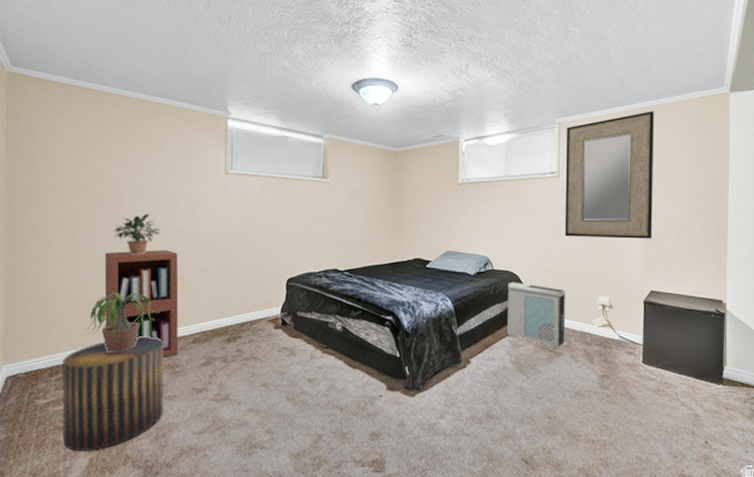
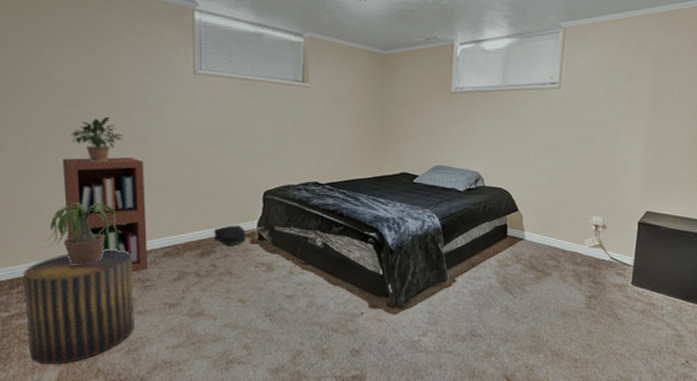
backpack: none [240,311,270,331] -> present [214,225,246,245]
air purifier: present [507,282,566,349] -> none [496,199,559,269]
home mirror: present [564,111,655,239] -> none [562,17,669,157]

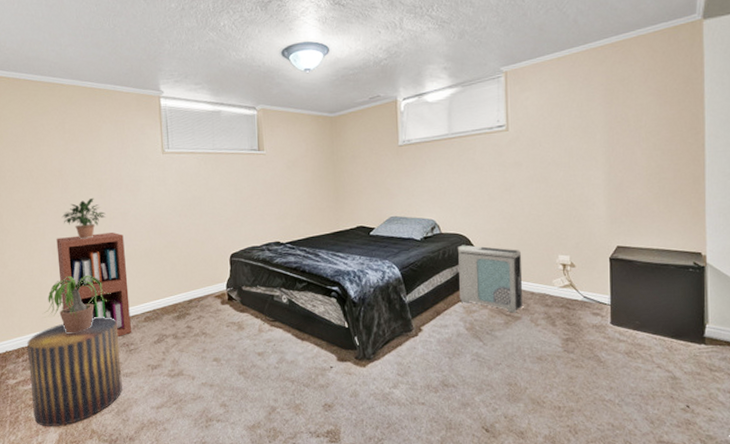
backpack: present [214,225,246,245] -> none [188,287,217,307]
air purifier: none [496,199,559,269] -> present [457,245,524,313]

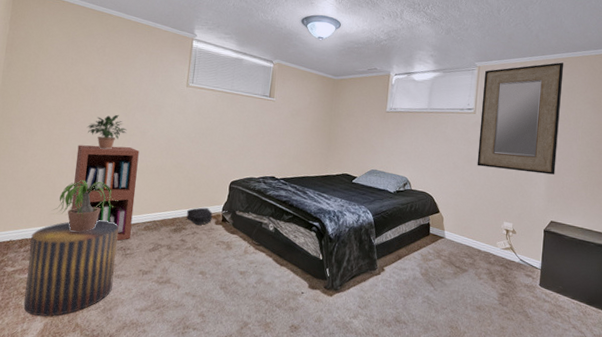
backpack: none [188,287,217,307] -> present [186,207,213,225]
air purifier: present [457,245,524,313] -> none [419,202,475,266]
home mirror: none [513,49,617,194] -> present [477,62,564,175]

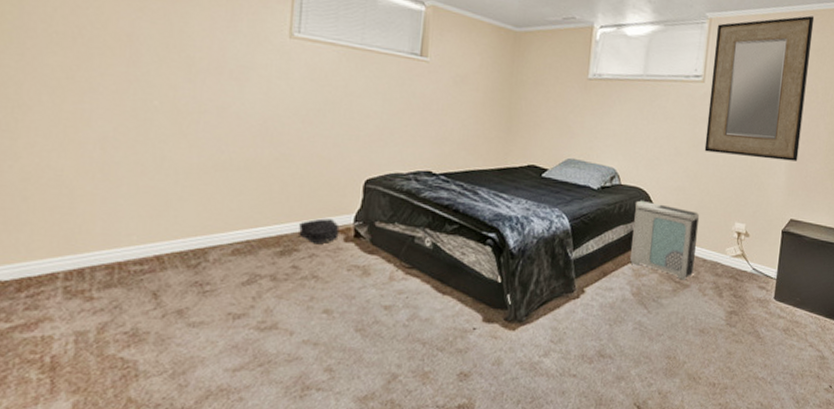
stool: present [23,220,119,316] -> none [33,243,189,391]
potted plant: present [53,179,117,232] -> none [73,182,184,263]
bookshelf: present [71,144,139,241] -> none [105,127,217,272]
potted plant: present [86,114,127,150] -> none [122,79,193,135]
air purifier: none [419,202,475,266] -> present [630,200,700,280]

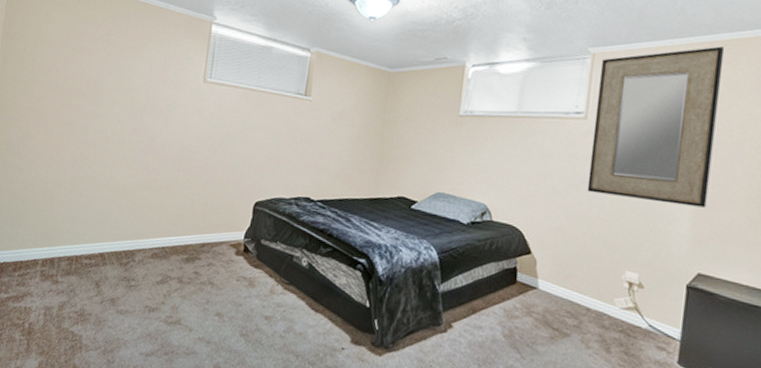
backpack: present [299,218,340,244] -> none [201,233,233,255]
air purifier: present [630,200,700,280] -> none [502,238,582,328]

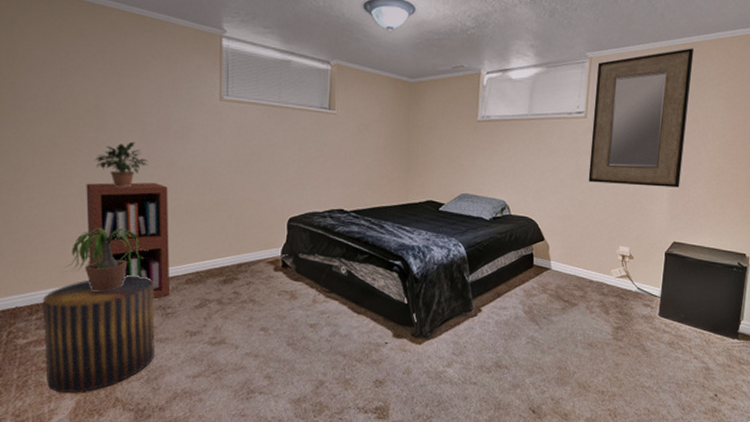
stool: none [17,243,122,354] -> present [42,275,156,392]
potted plant: none [50,193,121,256] -> present [66,227,147,292]
bookshelf: none [69,152,147,269] -> present [86,182,169,298]
potted plant: none [88,116,133,159] -> present [94,141,148,188]

